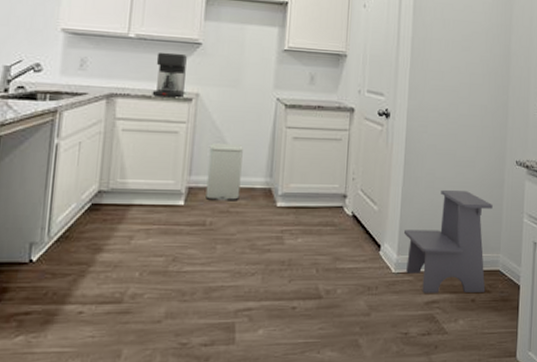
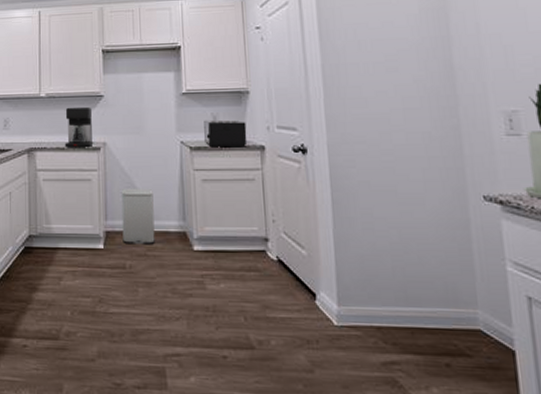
toaster: none [300,79,341,108] -> present [204,120,248,148]
step stool: present [403,189,493,293] -> none [341,231,464,356]

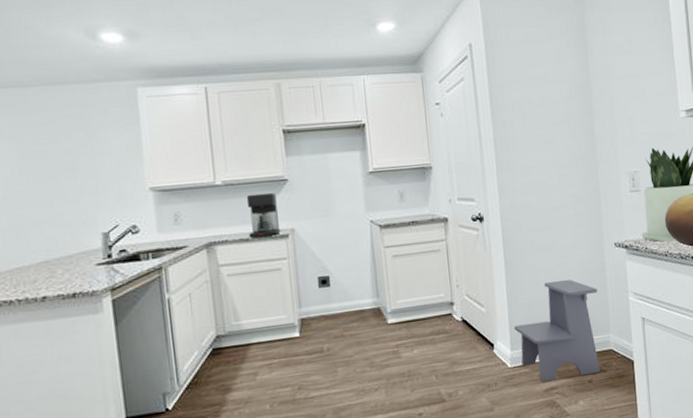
pedal bin: present [121,188,155,245] -> none [313,270,351,329]
toaster: present [204,120,248,148] -> none [391,195,432,223]
step stool: none [341,231,464,356] -> present [513,279,601,382]

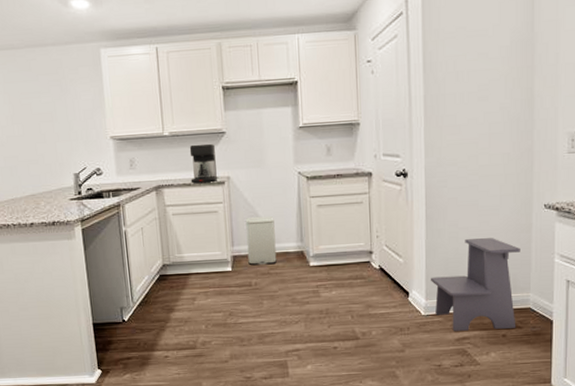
pedal bin: none [313,270,351,329] -> present [245,216,277,266]

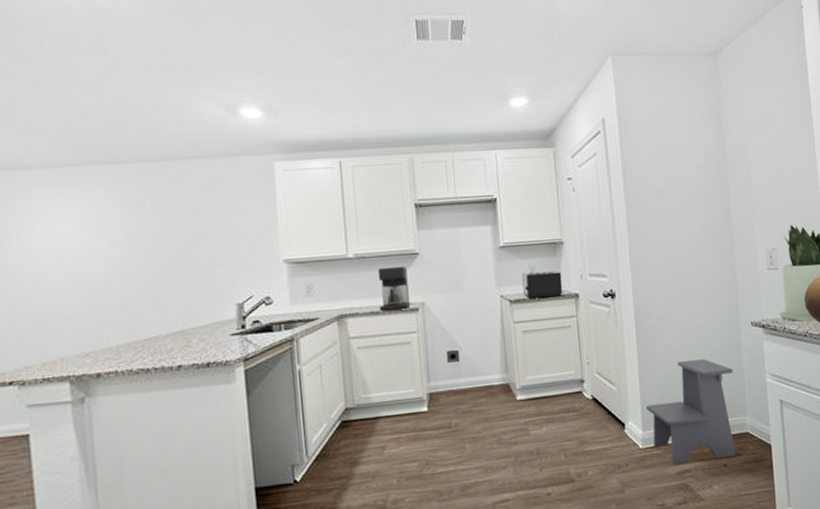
pedal bin: present [245,216,277,266] -> none [443,345,480,404]
toaster: none [319,150,357,176] -> present [522,271,563,299]

